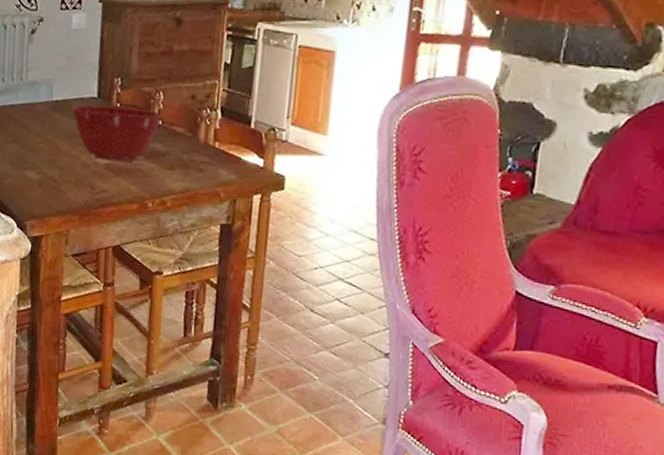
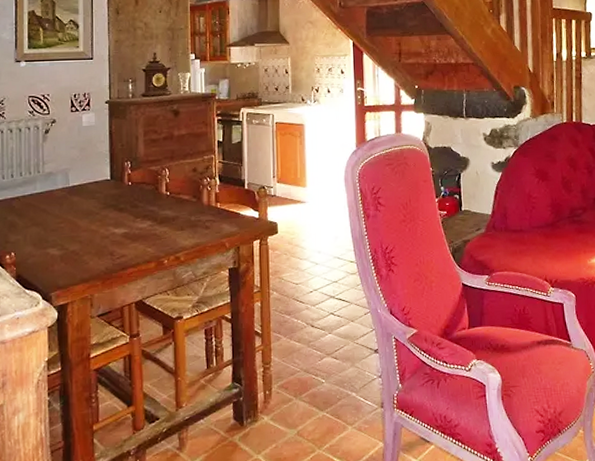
mixing bowl: present [72,105,162,162] -> none [88,184,169,231]

